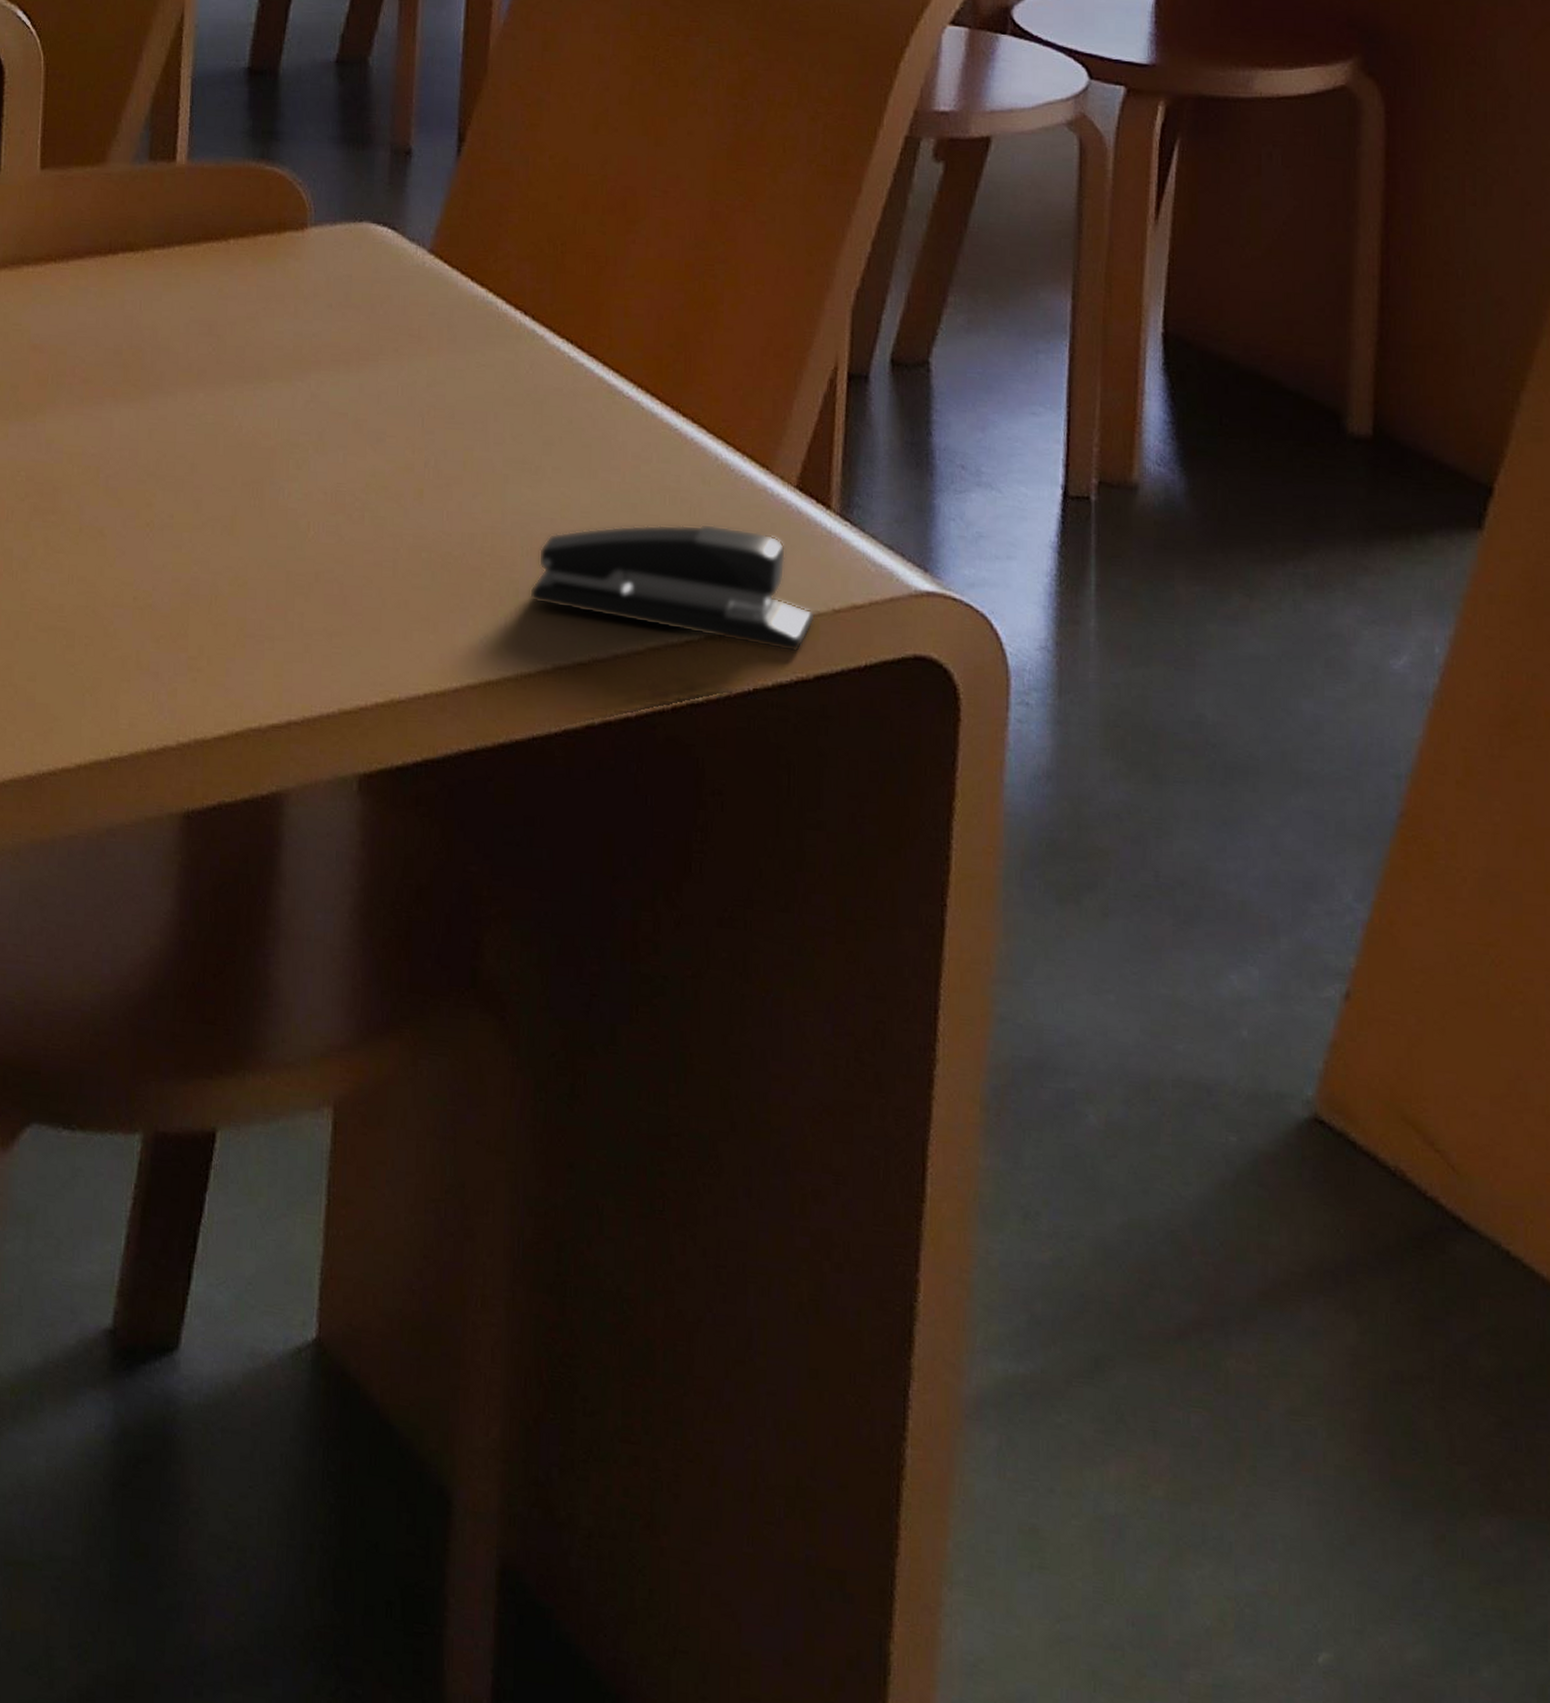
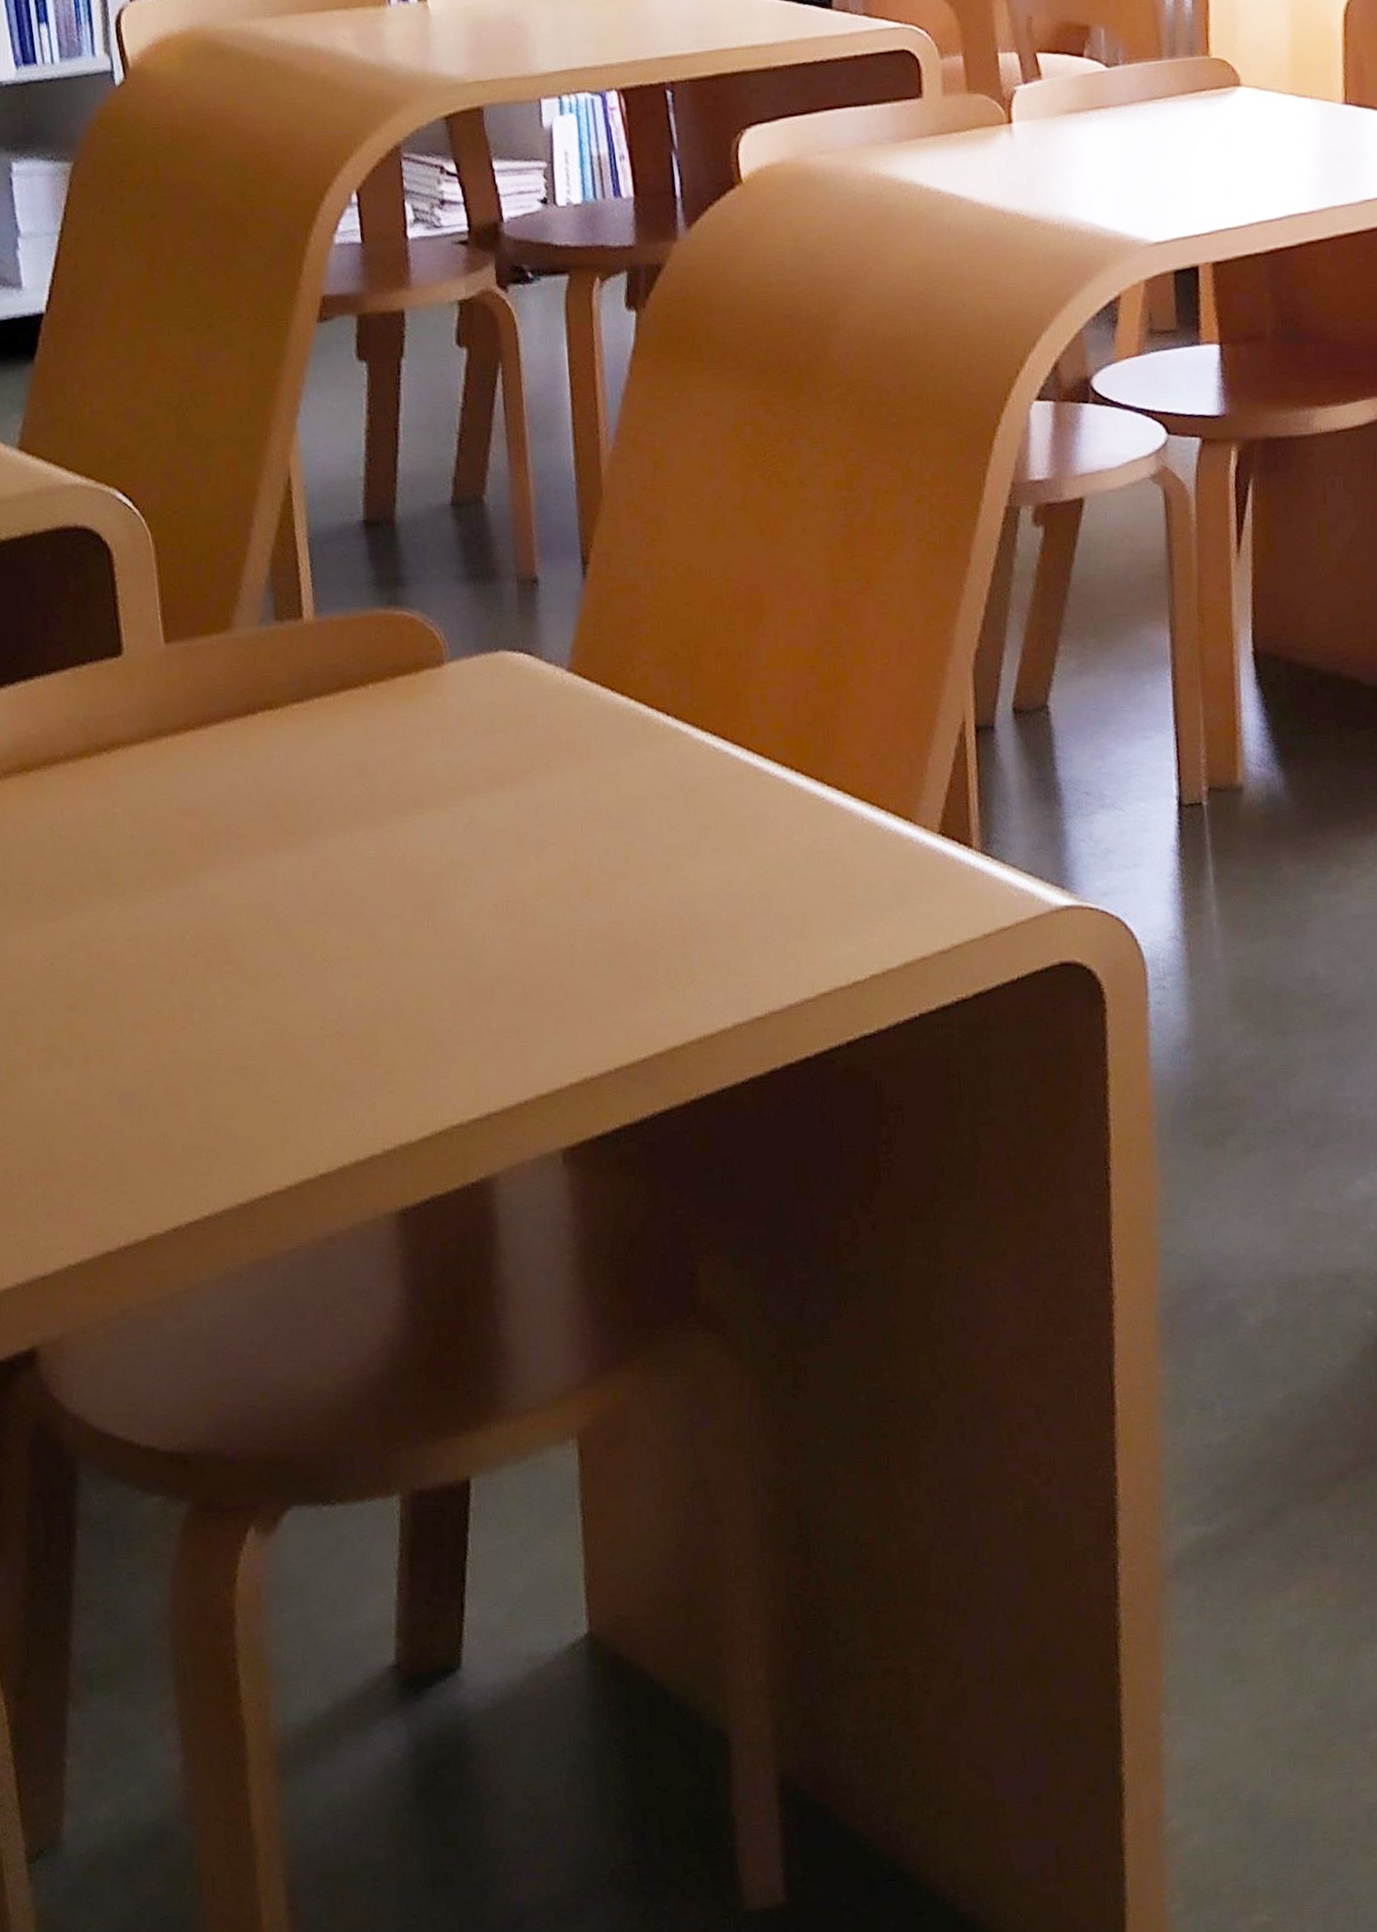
stapler: present [529,523,815,652] -> none [702,877,968,978]

